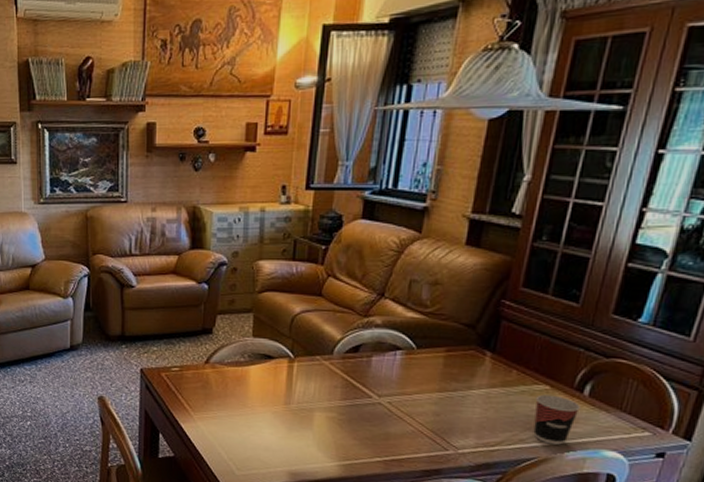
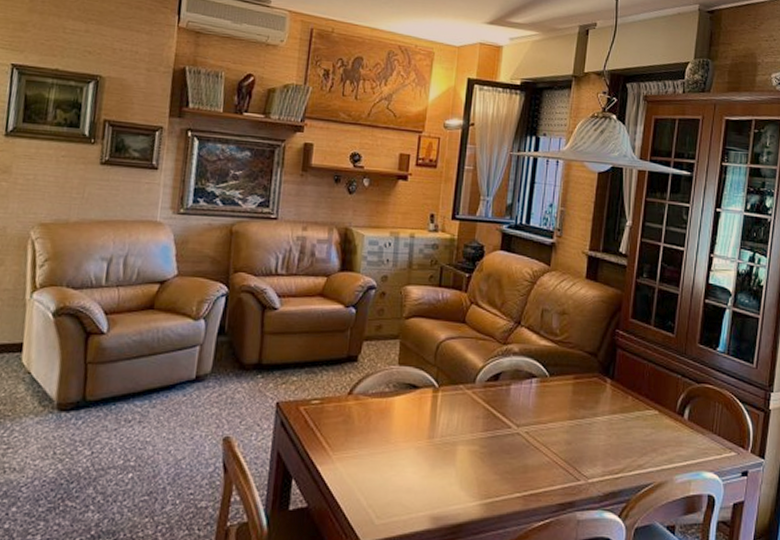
cup: present [533,394,580,445] -> none [648,419,683,469]

